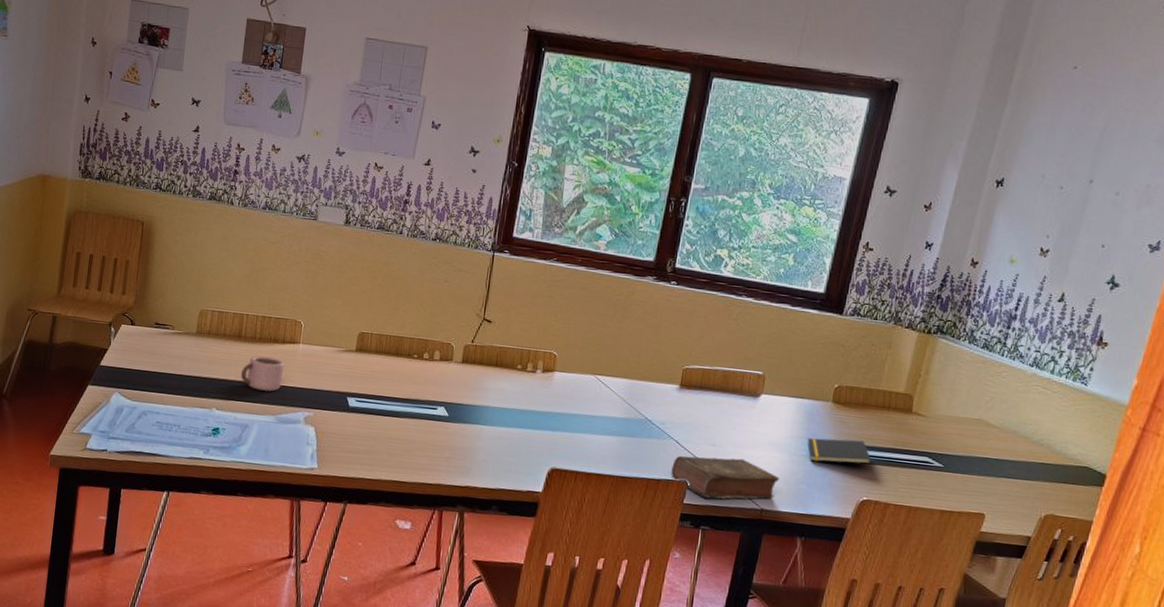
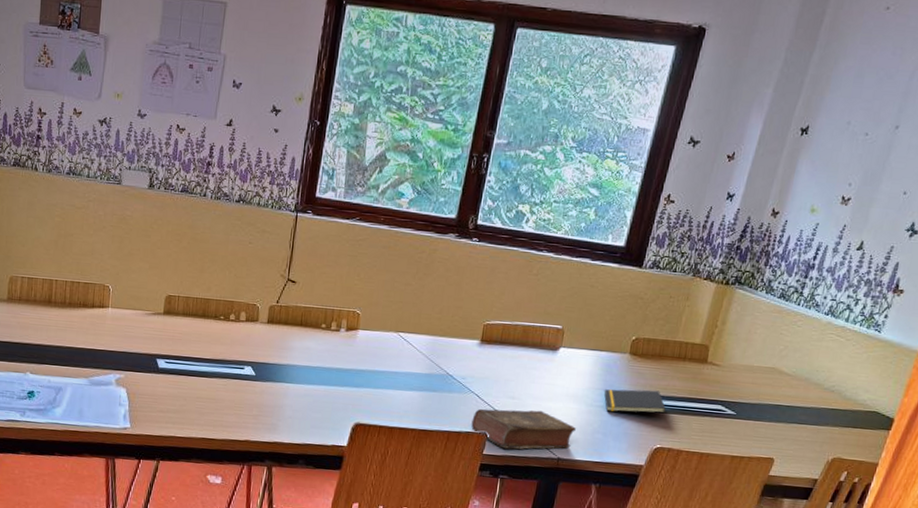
mug: present [240,356,285,392] -> none [52,320,95,355]

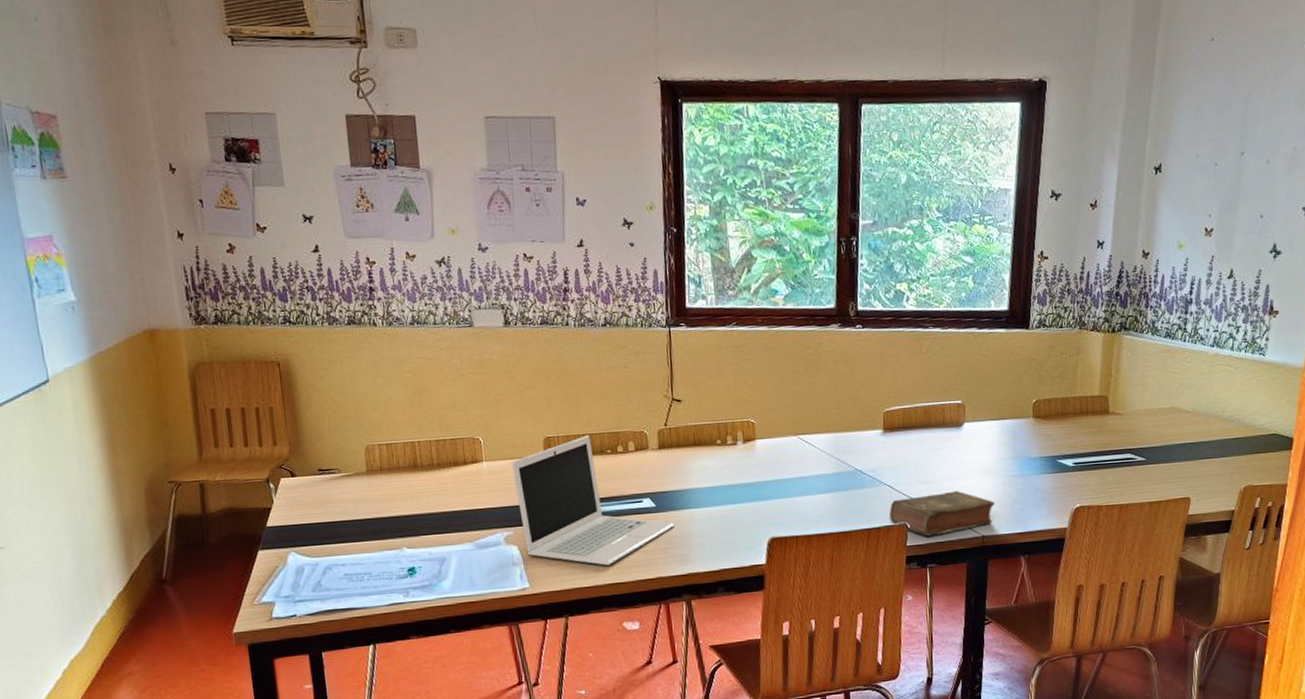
laptop: none [133,299,269,421] -> present [512,435,675,566]
notepad: present [604,389,667,414] -> none [1015,449,1079,480]

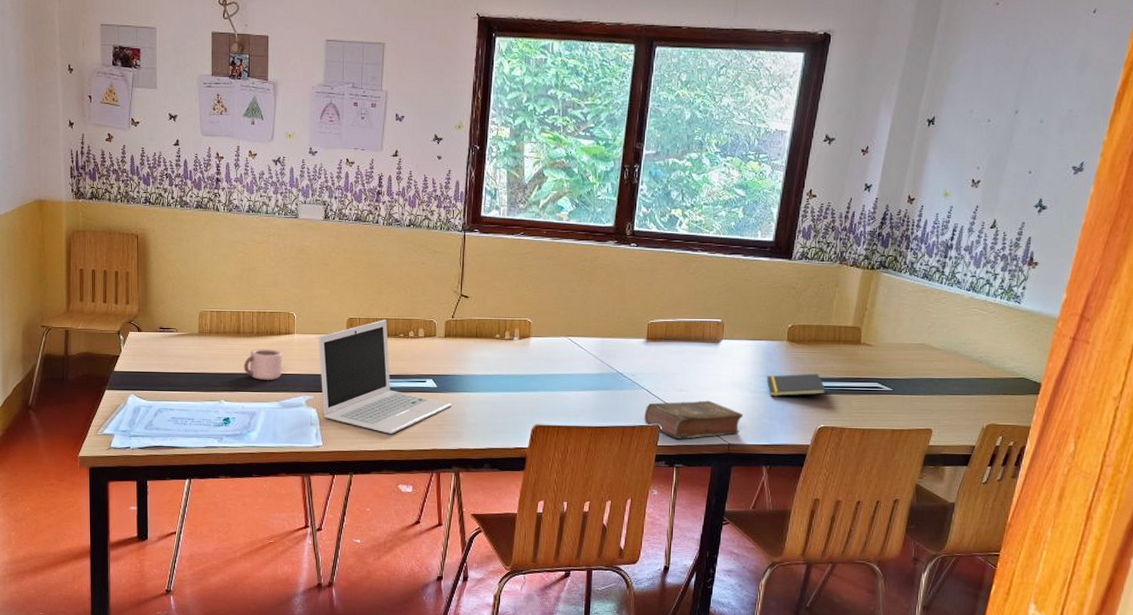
mug: none [425,481,473,519] -> present [243,348,282,380]
notepad: none [1015,449,1079,480] -> present [766,373,827,397]

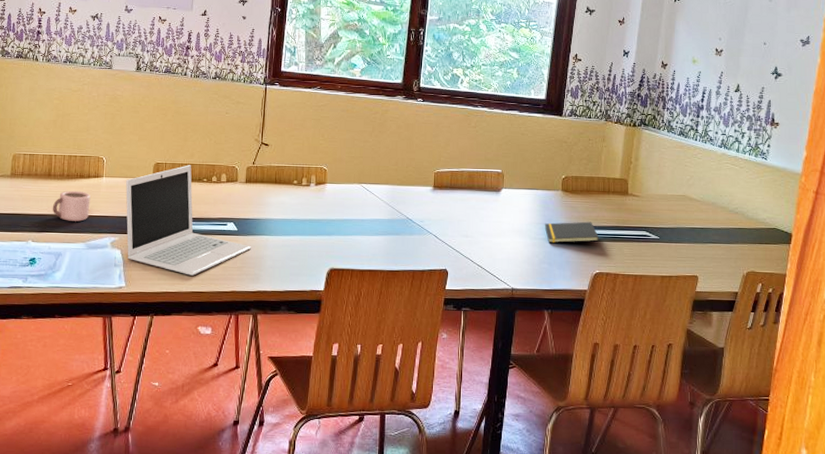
book: present [644,400,743,439] -> none [433,246,524,283]

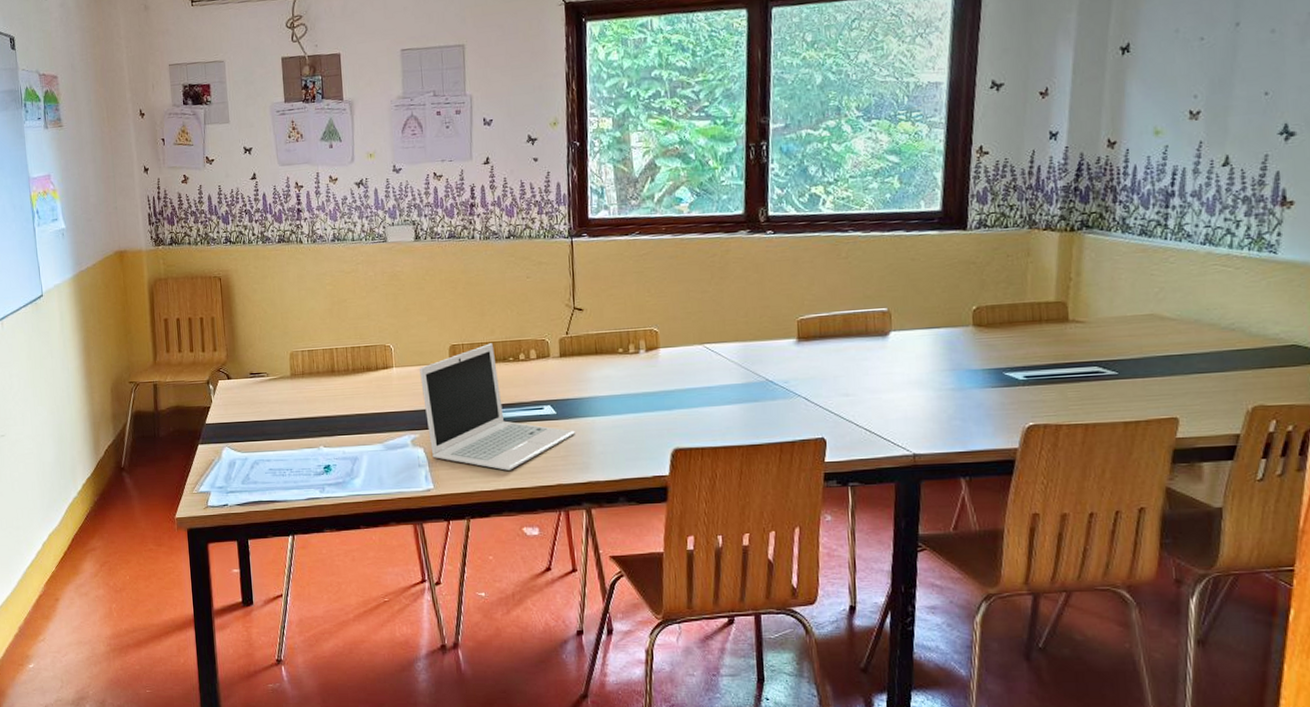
mug: present [52,190,91,222] -> none [340,385,383,421]
notepad: present [544,221,600,243] -> none [951,361,1032,394]

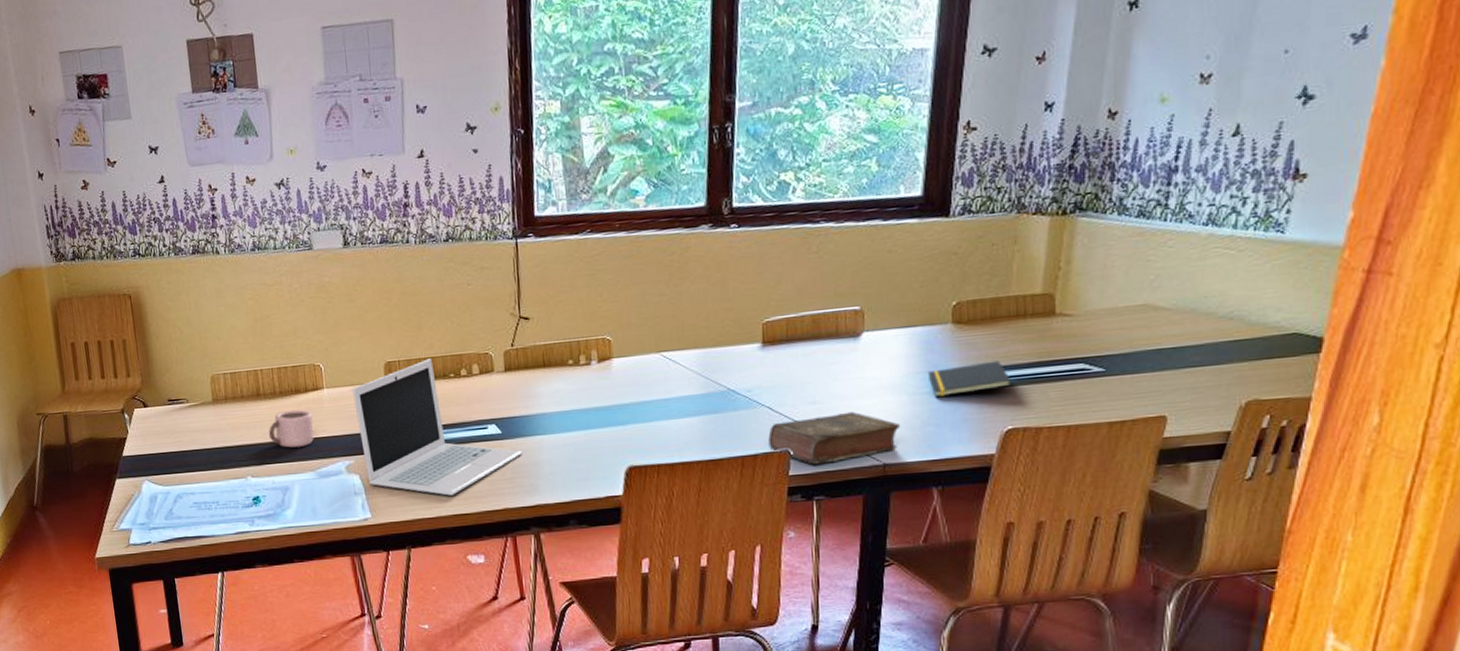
mug: none [340,385,383,421] -> present [268,409,314,448]
book: none [805,404,928,453] -> present [768,411,900,465]
notepad: none [951,361,1032,394] -> present [927,360,1013,398]

